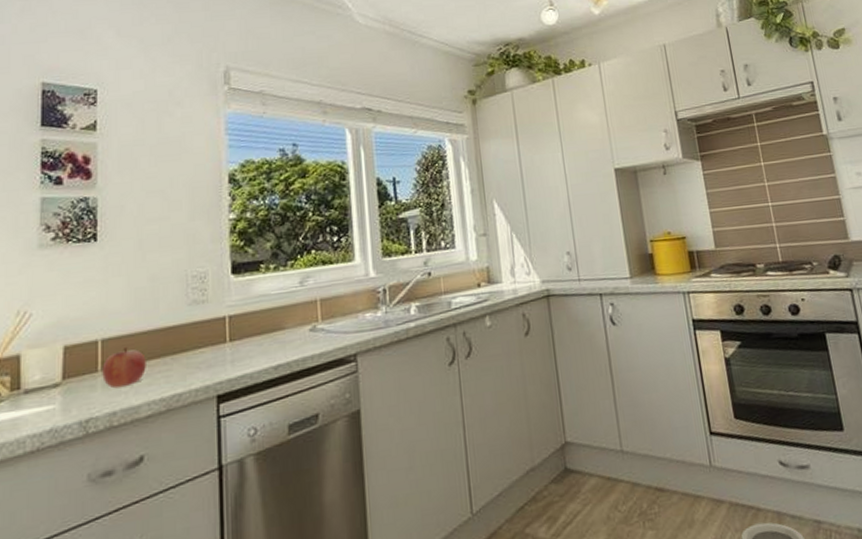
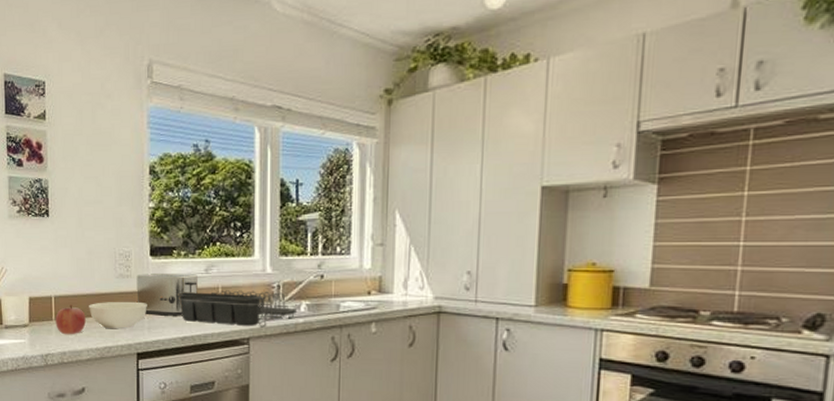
bowl: none [151,330,230,371] -> present [89,301,147,330]
toaster: none [214,288,292,346] -> present [136,272,198,317]
dish rack: none [266,296,408,346] -> present [176,290,298,328]

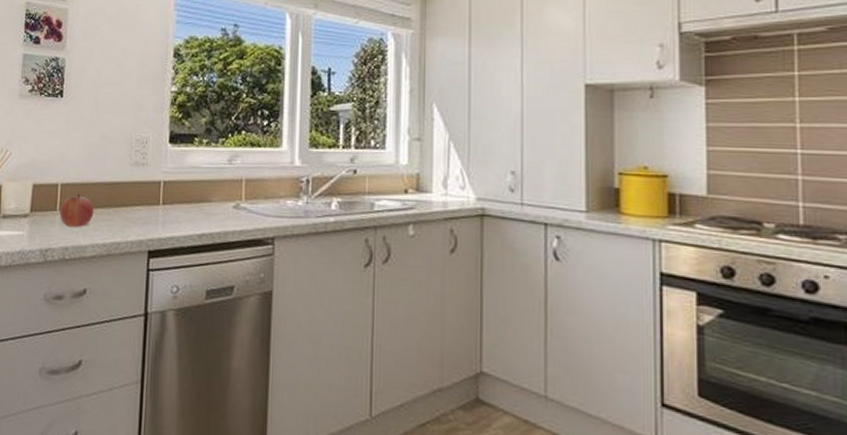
bowl: present [89,301,147,330] -> none [98,191,163,223]
toaster: present [136,272,198,317] -> none [152,161,220,212]
dish rack: present [176,290,298,328] -> none [196,183,328,226]

